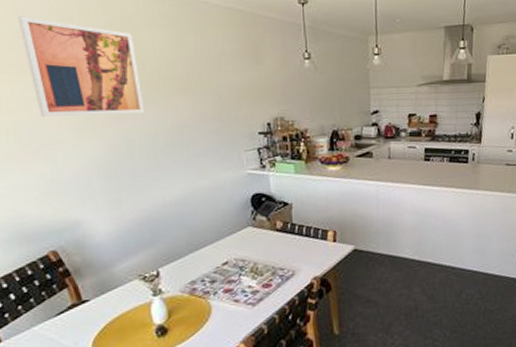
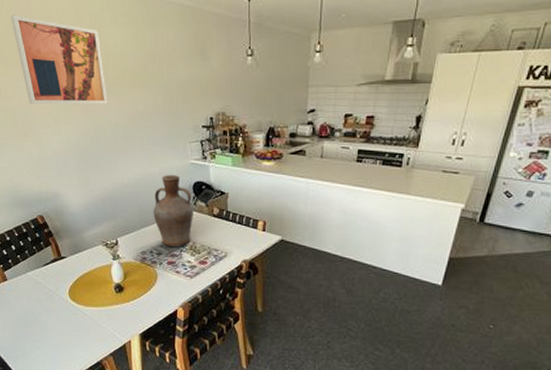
vase: none [204,188,253,272] -> present [153,175,193,247]

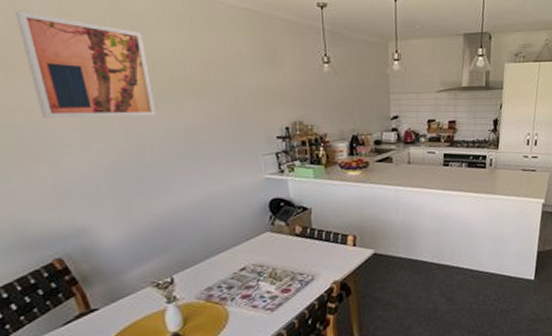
vase: present [153,175,193,247] -> none [220,193,271,278]

